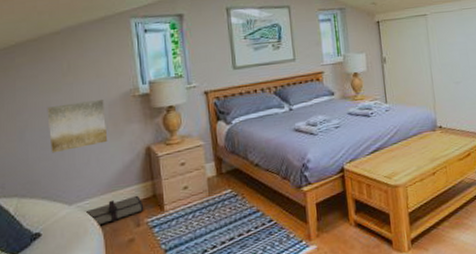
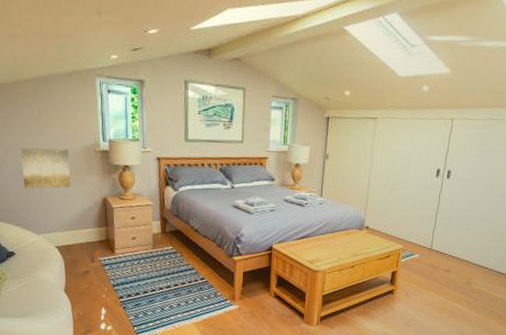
tool roll: present [85,195,144,226] -> none [50,236,98,256]

